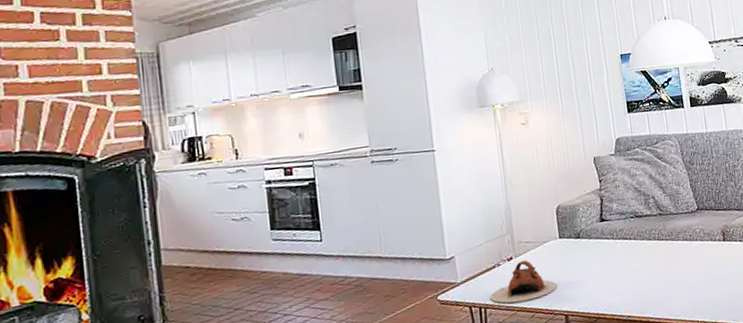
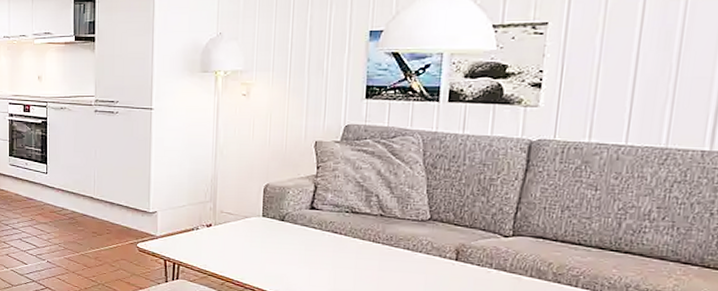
teapot: present [490,260,557,304] -> none [185,229,252,269]

